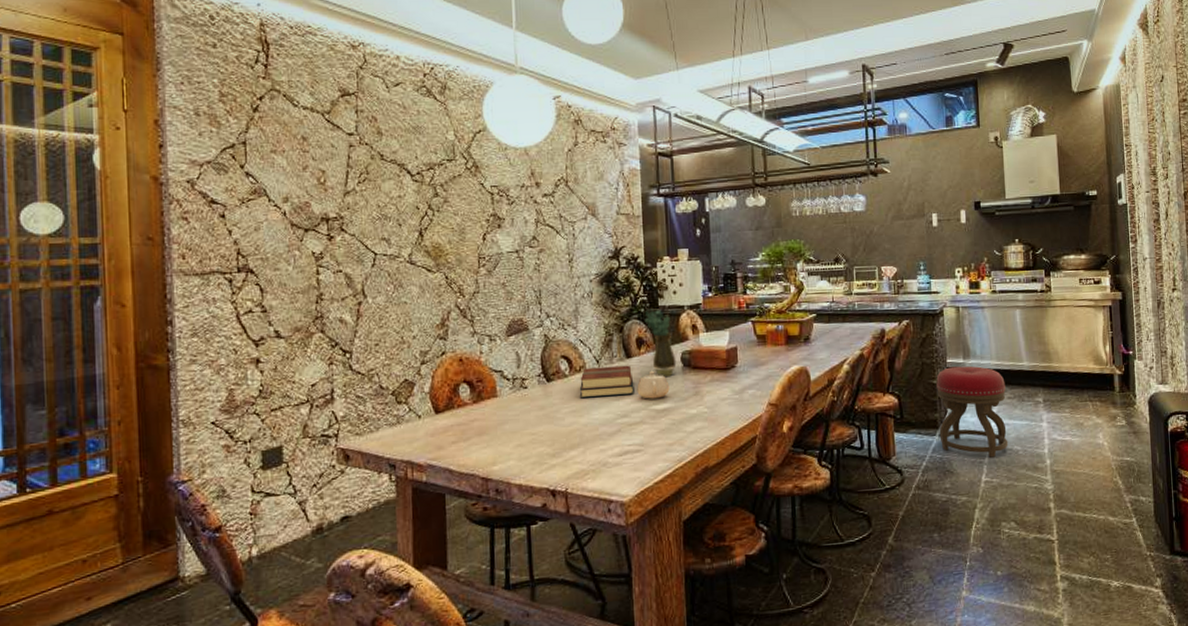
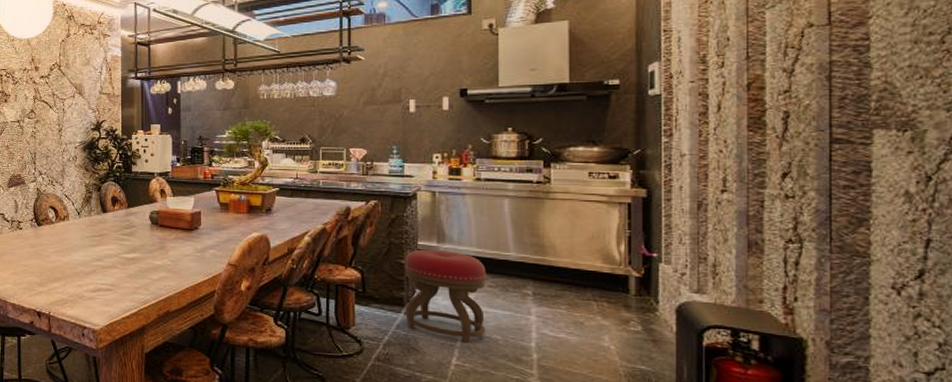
books: present [579,365,634,399] -> none [63,218,108,243]
teapot: present [637,370,670,399] -> none [110,225,138,249]
vase: present [645,308,677,378] -> none [119,172,145,232]

